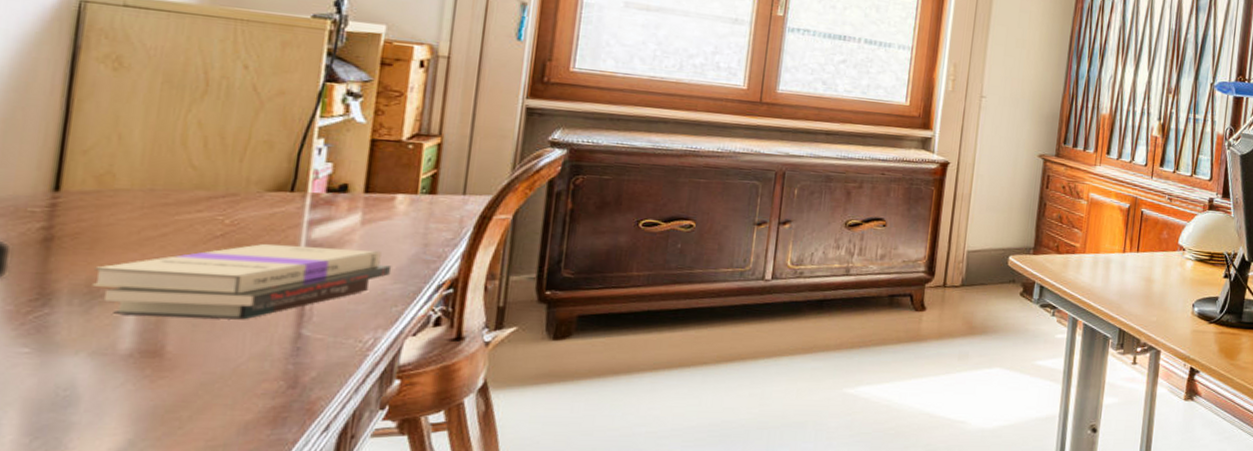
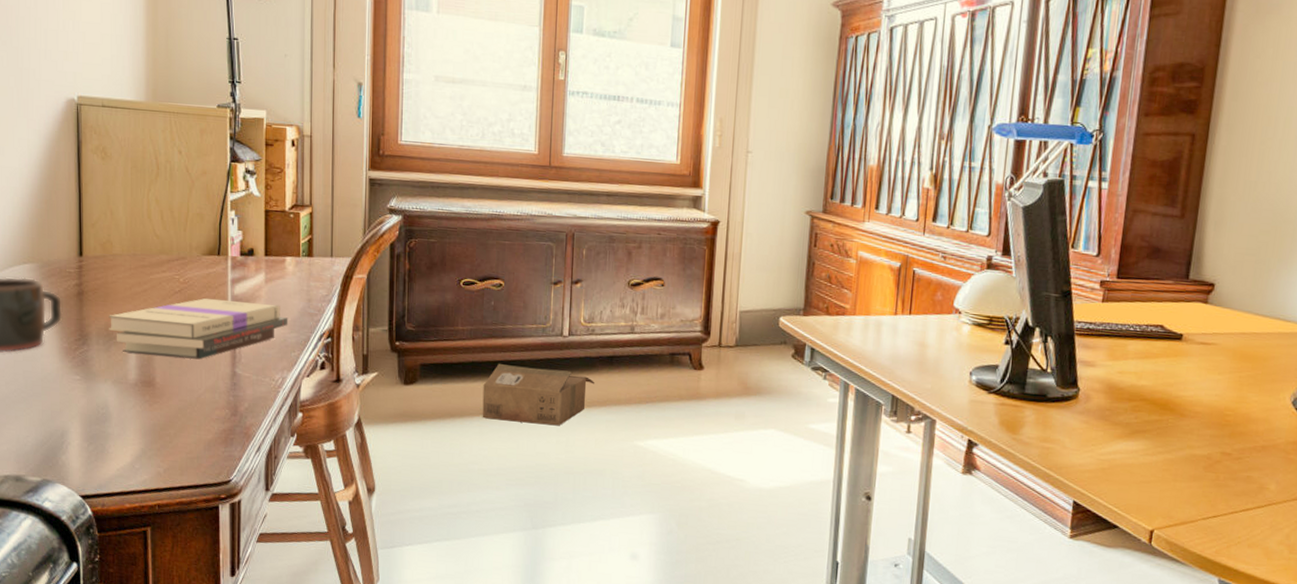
cardboard box: none [655,311,800,378] -> present [482,363,594,426]

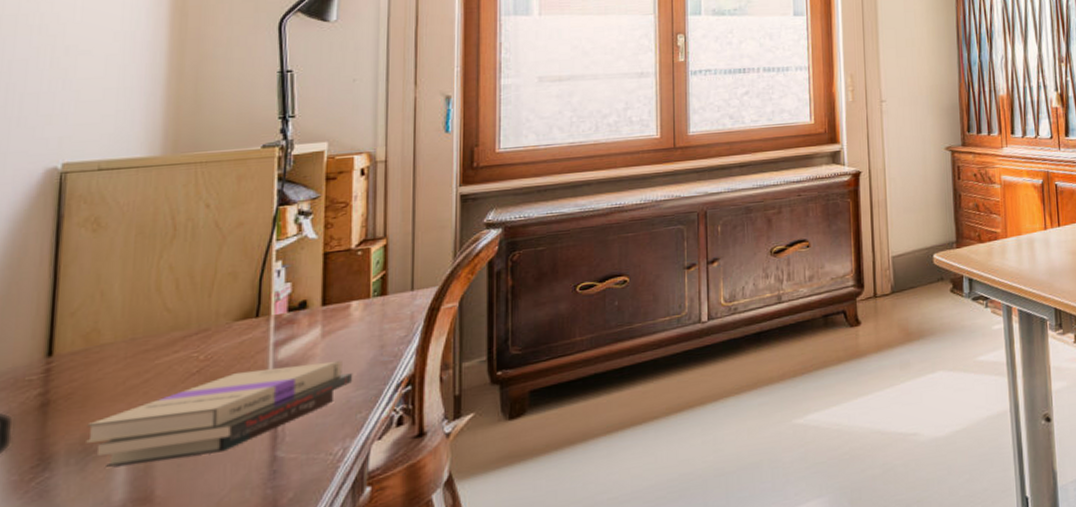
cardboard box: present [482,363,594,426] -> none [609,359,741,437]

